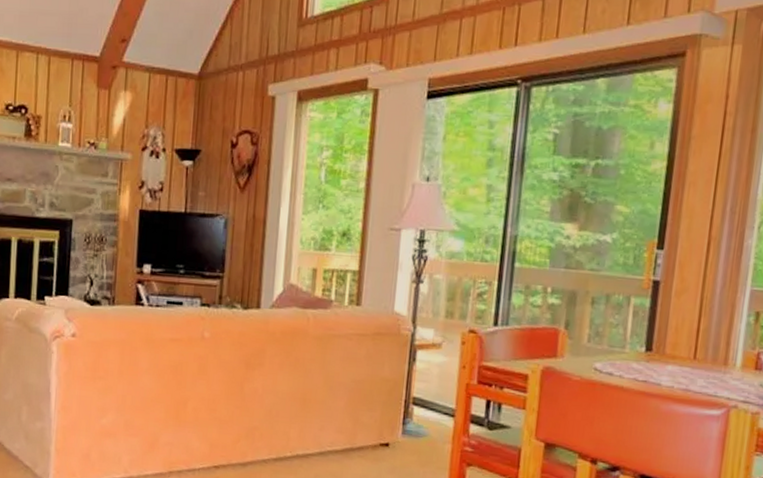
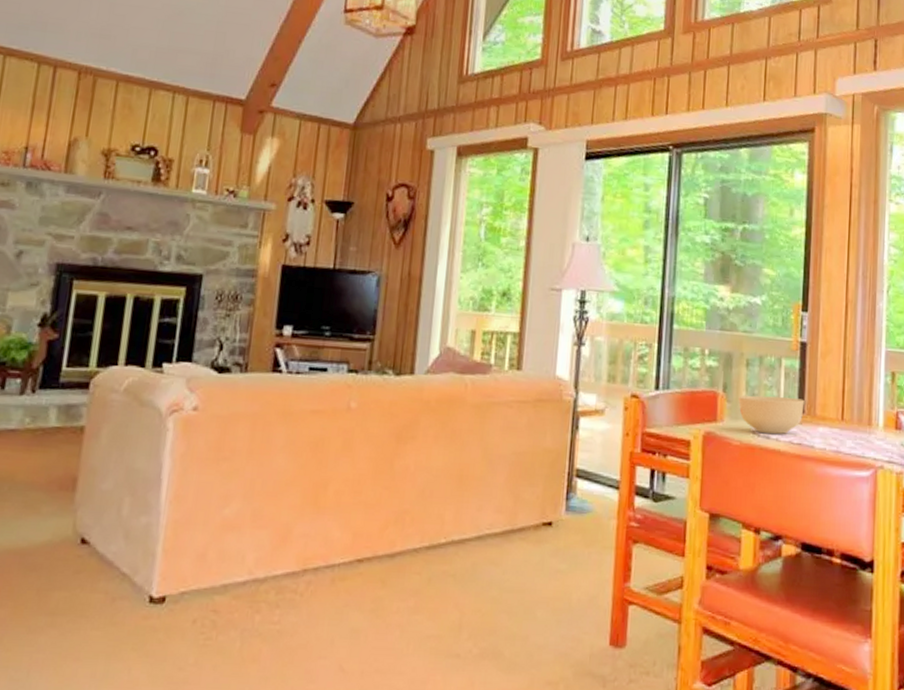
bowl: none [581,332,653,371] -> present [738,395,805,435]

